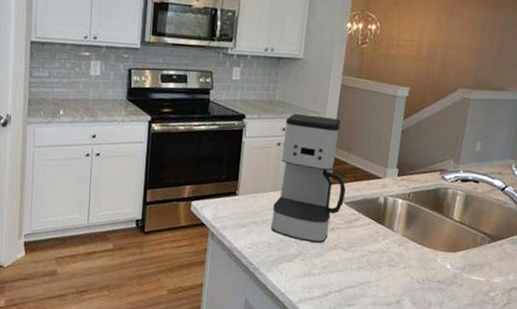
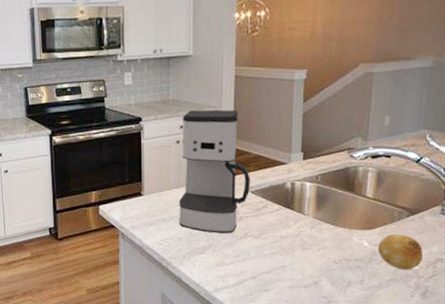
fruit: none [459,259,500,296] -> present [377,234,423,270]

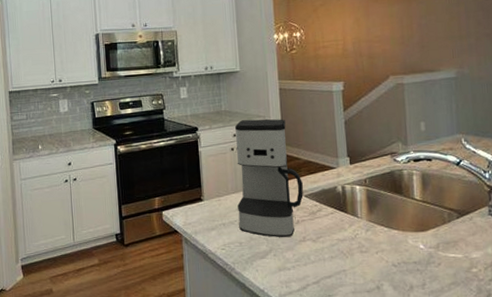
fruit: present [377,234,423,270] -> none [433,236,479,273]

